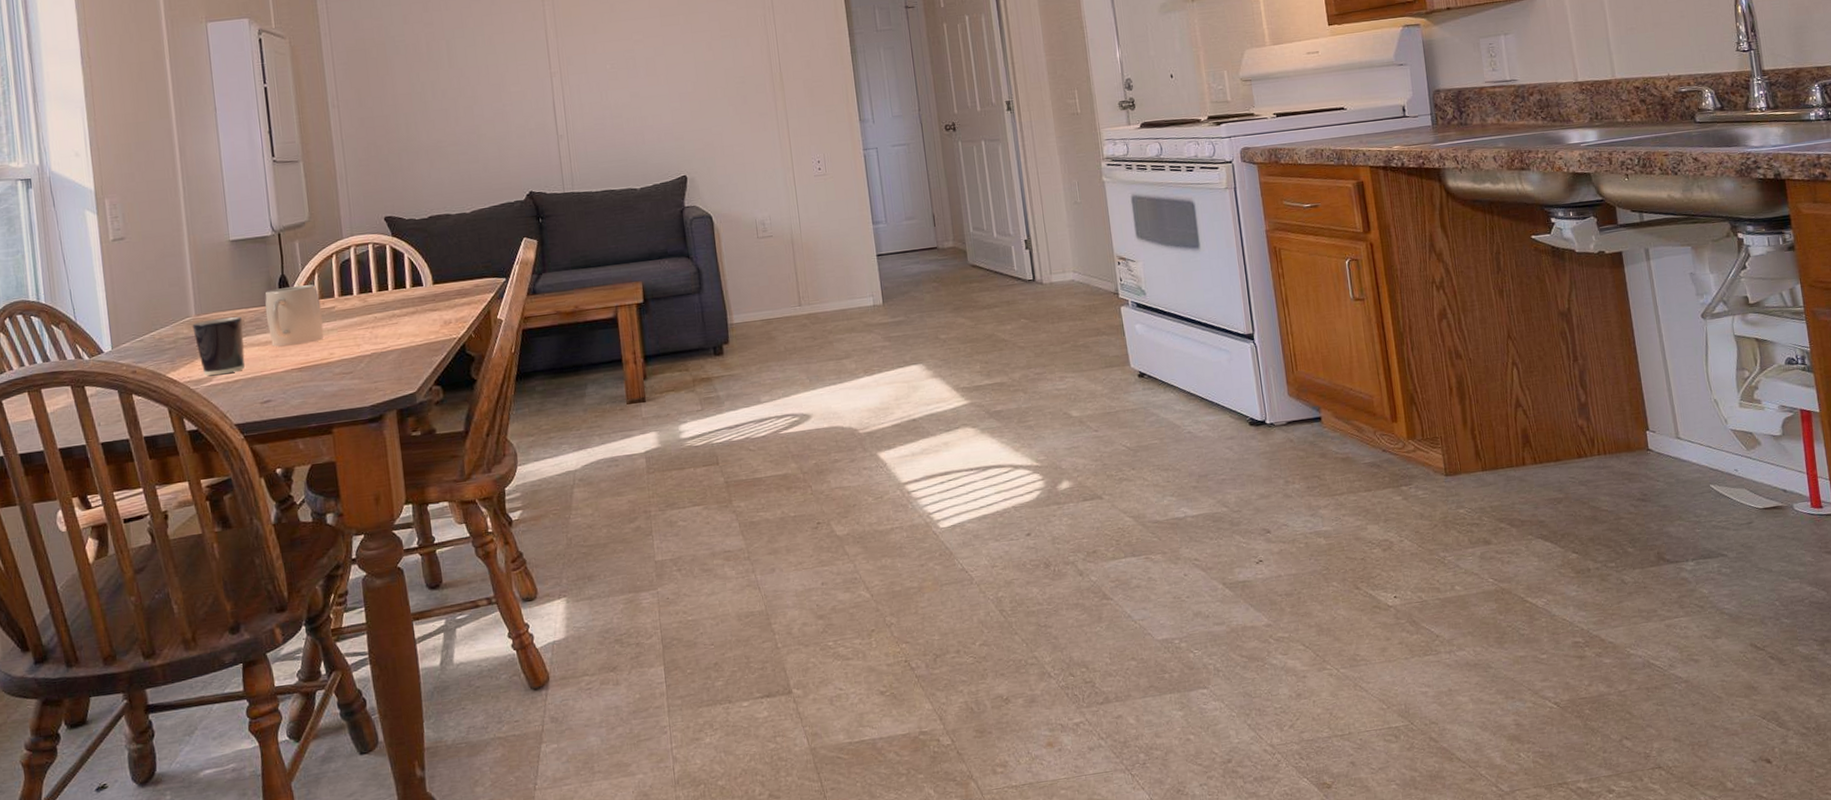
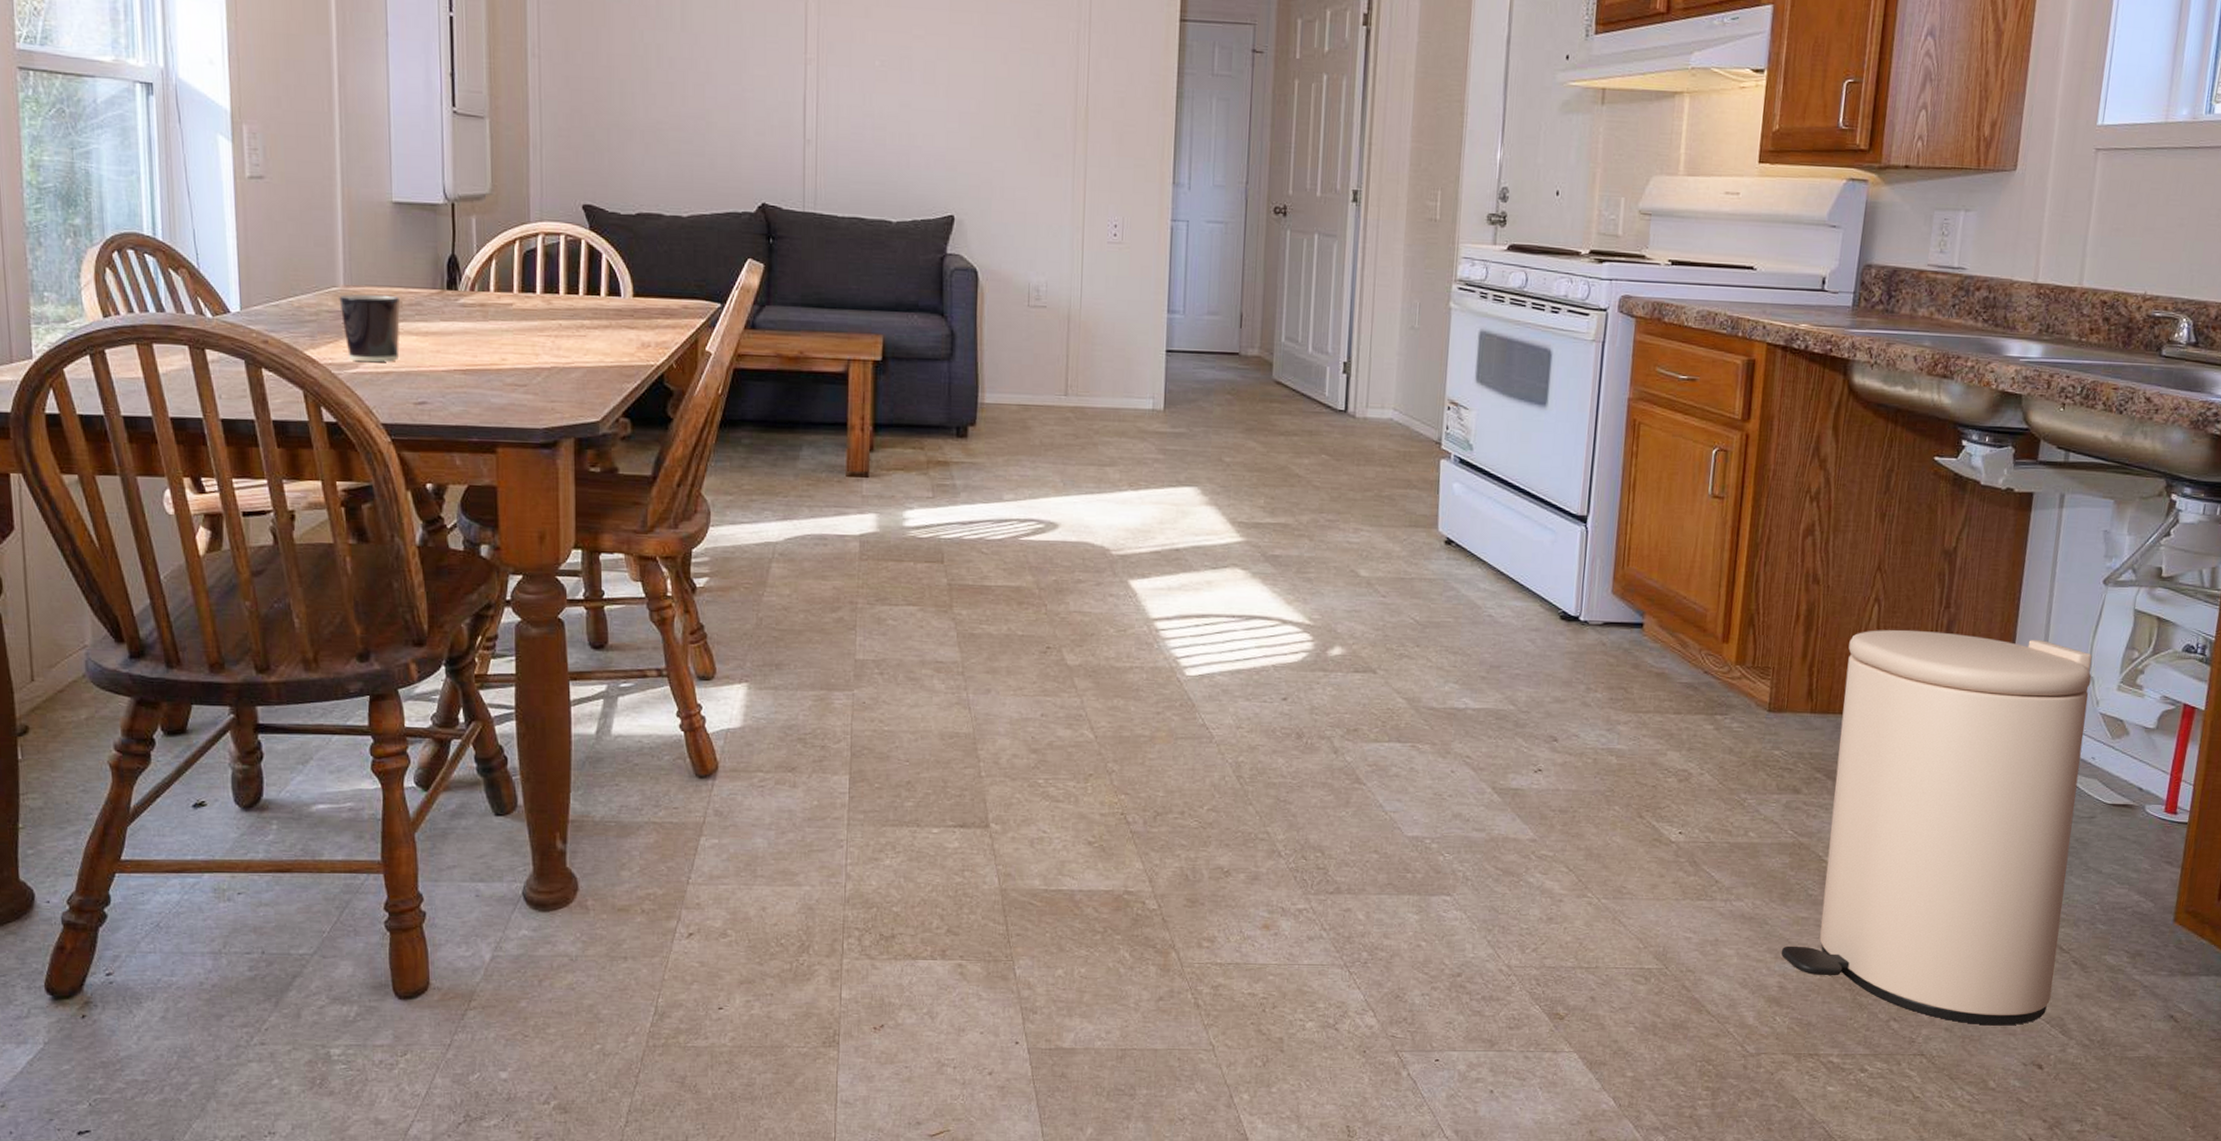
mug: present [265,284,324,348] -> none [428,270,497,343]
pedal bin: none [1500,374,1760,731] -> present [1781,630,2092,1026]

